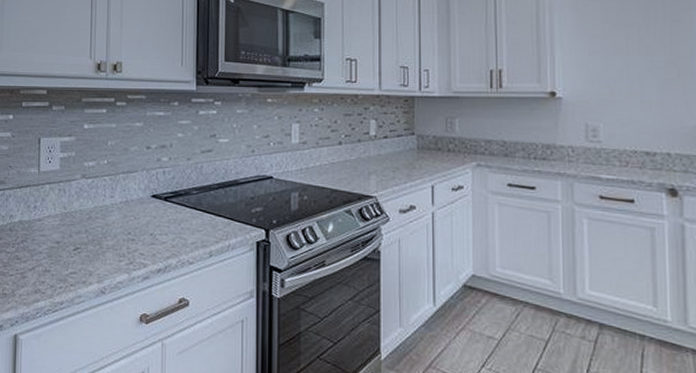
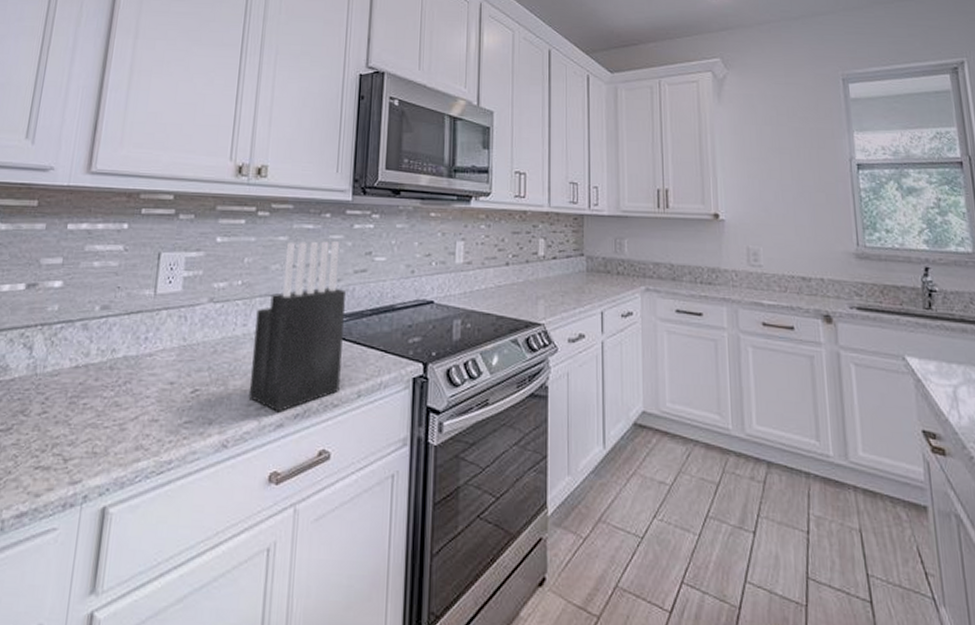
knife block: none [119,126,195,268] -> present [248,241,346,413]

